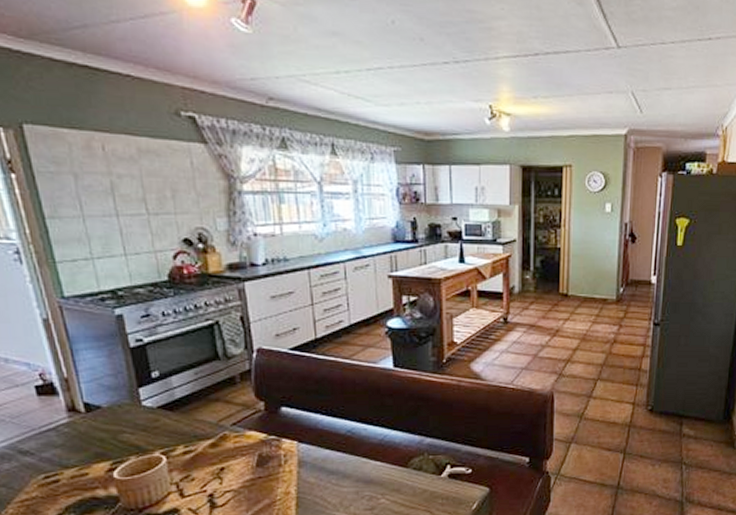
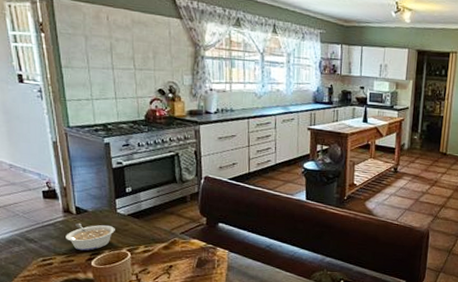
legume: none [74,423,142,459] -> present [66,222,115,251]

